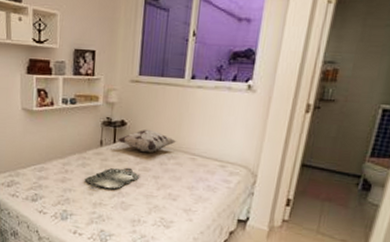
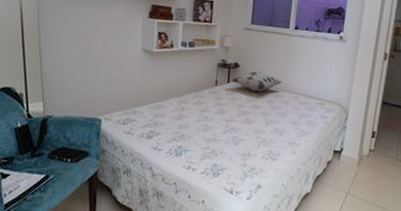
serving tray: present [84,167,139,190] -> none [199,105,250,126]

